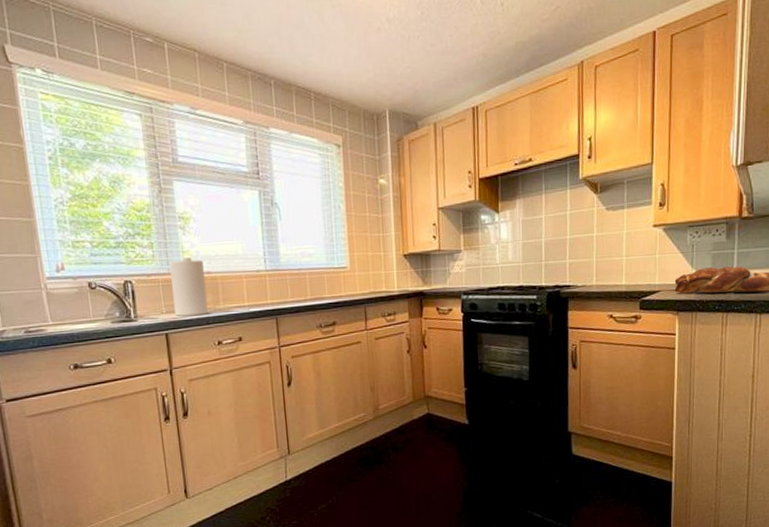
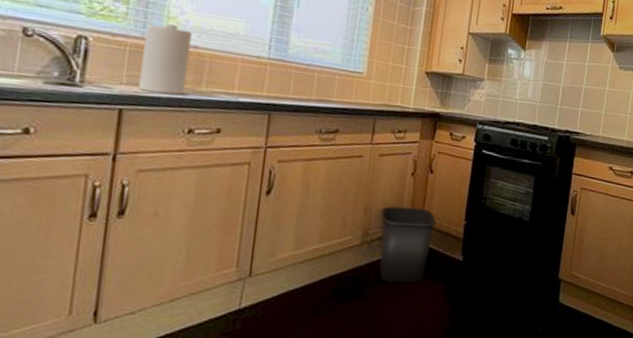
waste bin: none [385,381,439,450] -> present [379,206,437,283]

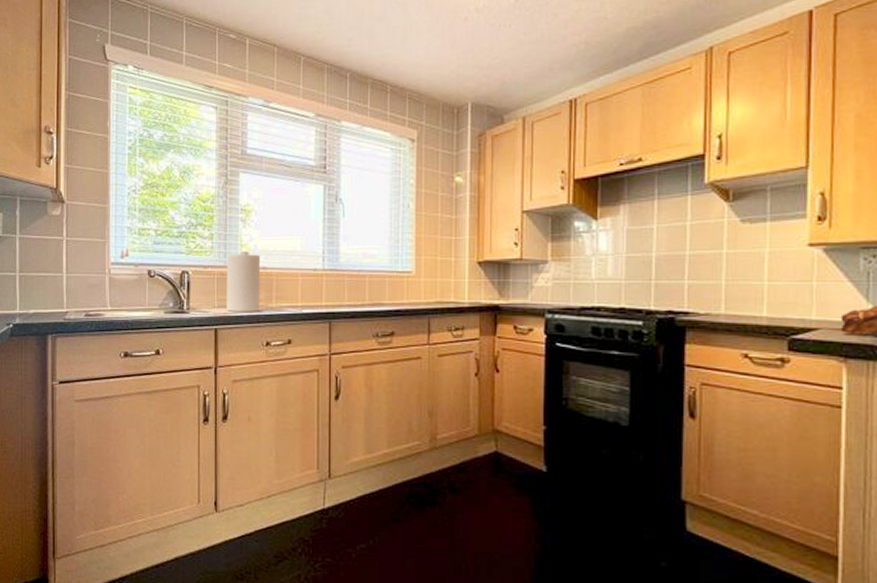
waste bin: present [379,206,437,283] -> none [446,410,511,494]

